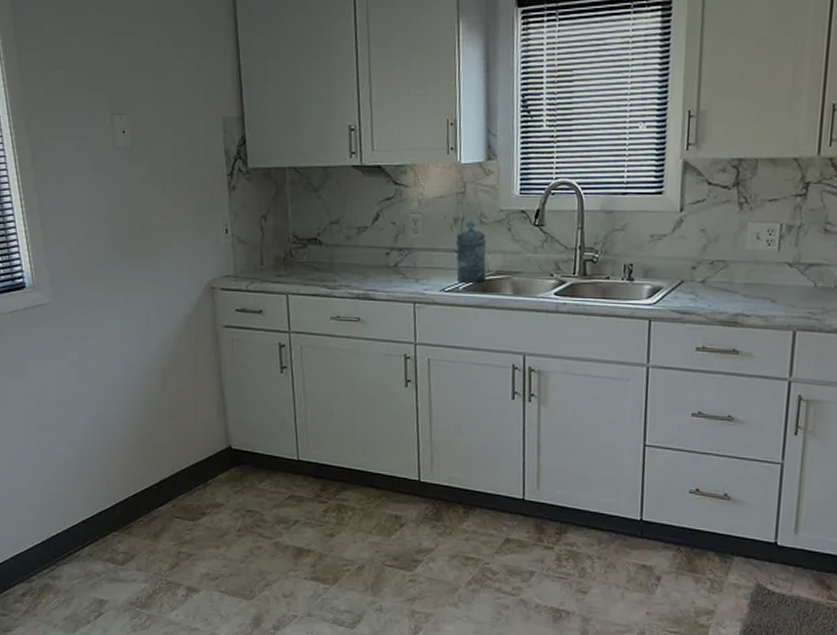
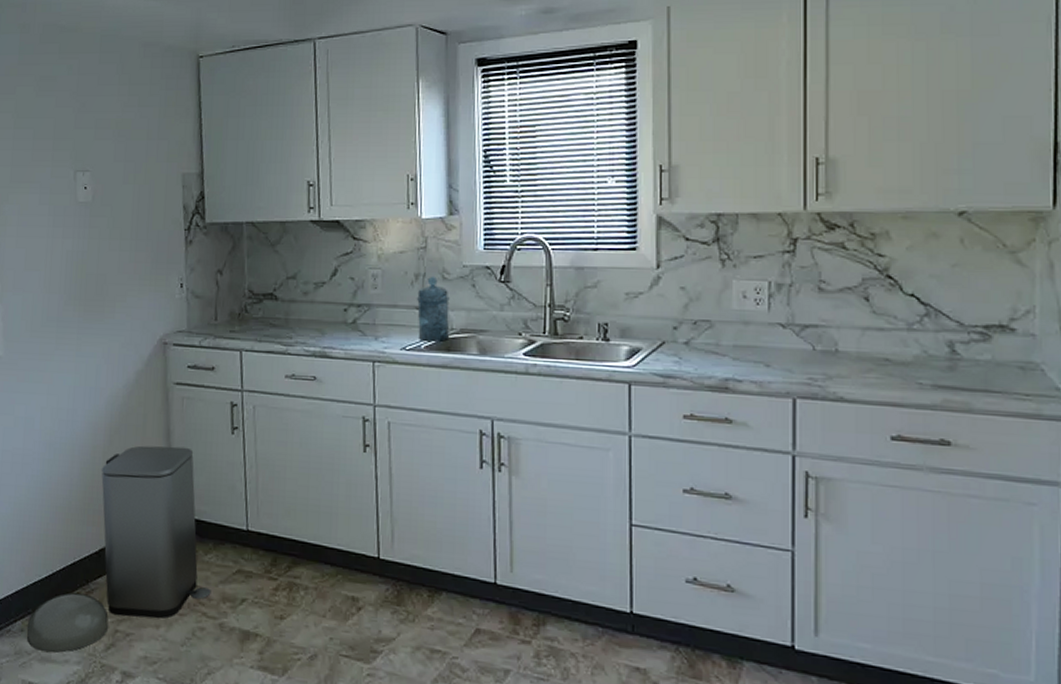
pet bowl: none [94,520,171,573] -> present [26,592,109,653]
pedal bin: none [157,385,266,540] -> present [101,445,211,618]

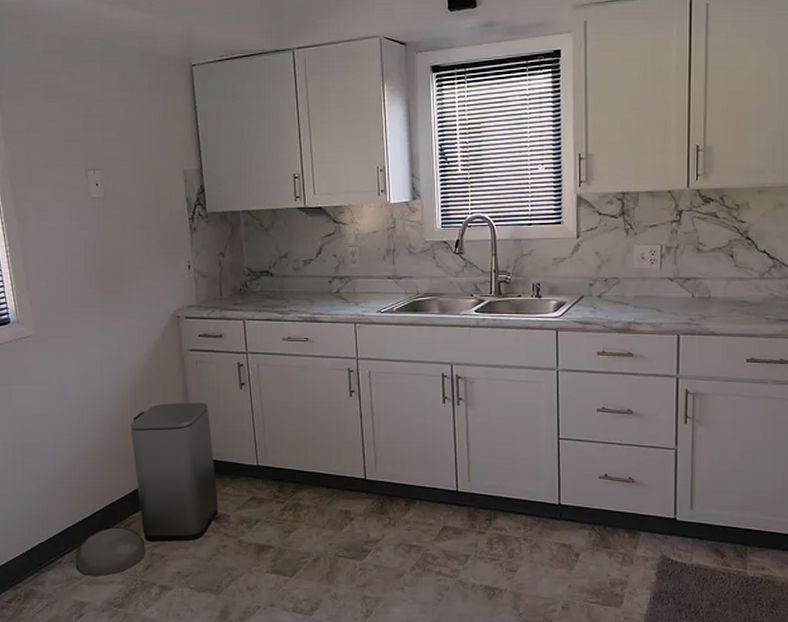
canister: present [416,276,450,342] -> none [388,250,416,304]

